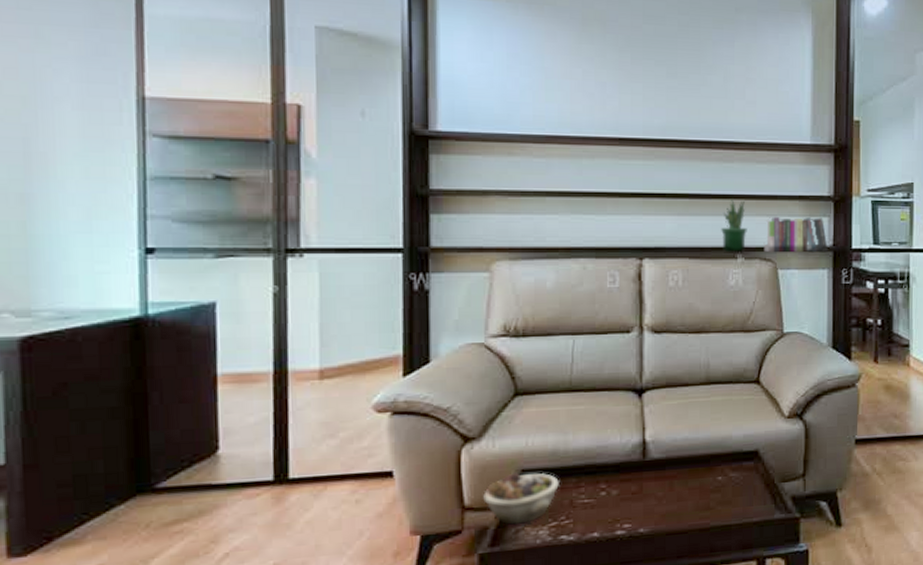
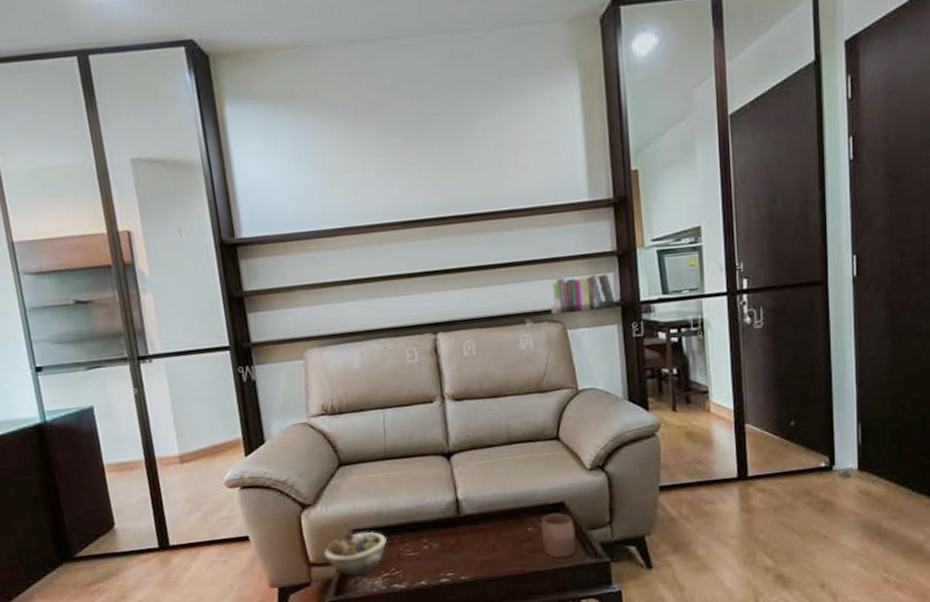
planter: present [721,199,747,253] -> none [507,266,533,318]
mug: none [731,462,767,512] -> present [541,513,576,559]

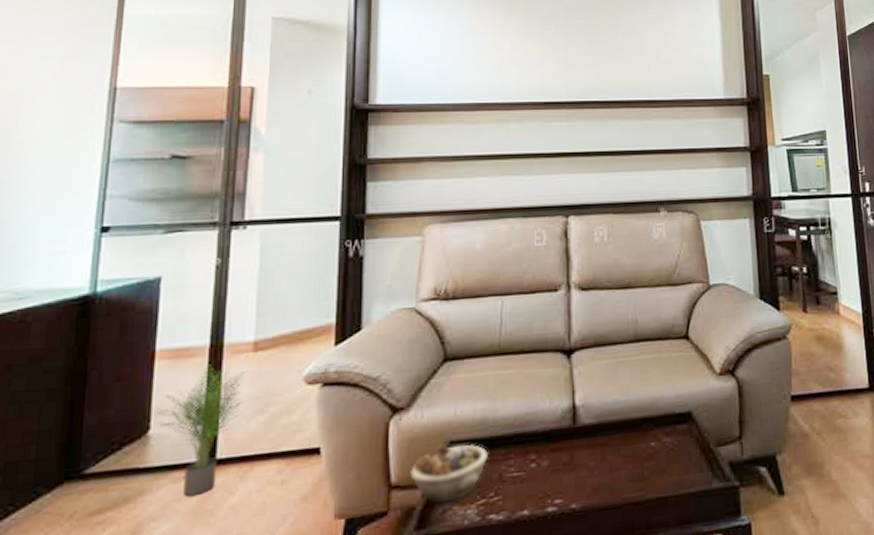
potted plant: none [114,474,182,573] -> present [154,364,245,497]
mug: present [541,513,576,559] -> none [665,425,703,482]
books: present [550,274,616,315] -> none [685,168,748,205]

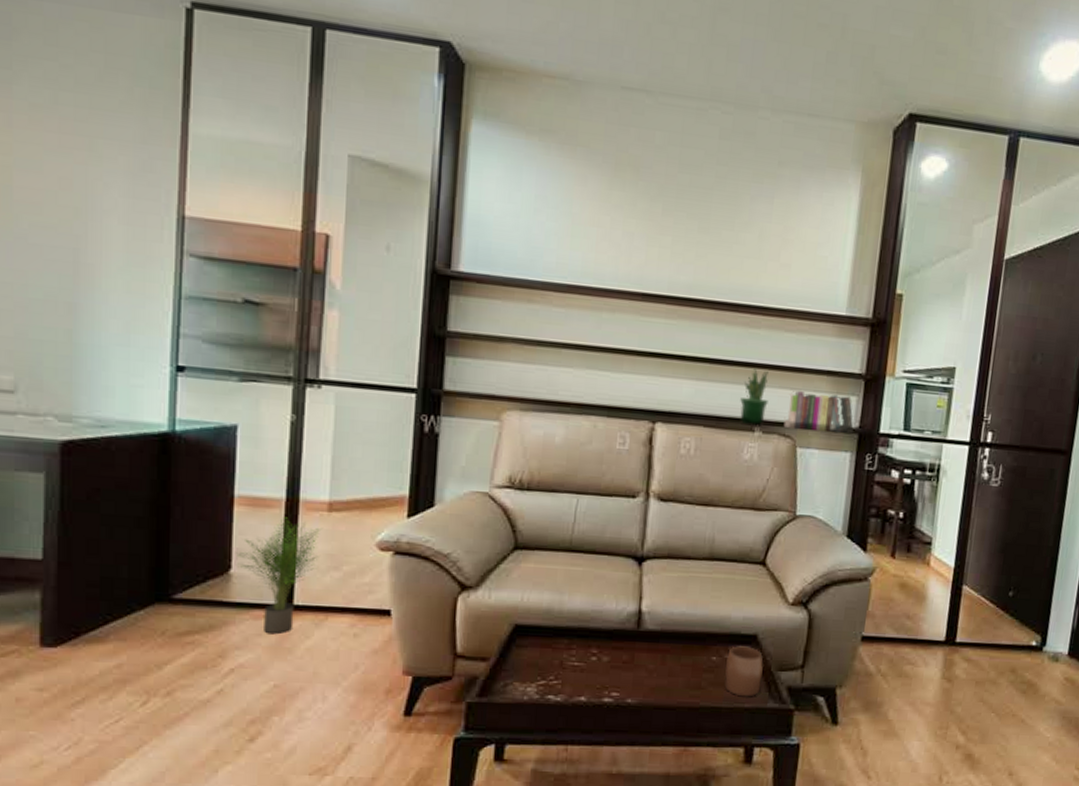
succulent planter: present [410,444,488,504] -> none [475,626,551,678]
planter: none [643,154,668,207] -> present [740,367,769,426]
mug: none [665,425,703,482] -> present [724,646,763,697]
books: none [685,168,748,205] -> present [783,391,854,435]

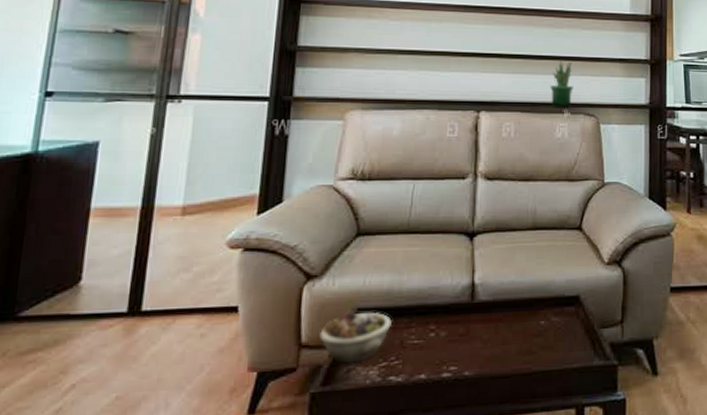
potted plant: present [234,517,320,634] -> none [86,224,173,344]
succulent planter: none [475,626,551,678] -> present [319,311,392,364]
mug: present [724,646,763,697] -> none [552,308,587,358]
books: present [783,391,854,435] -> none [587,77,645,110]

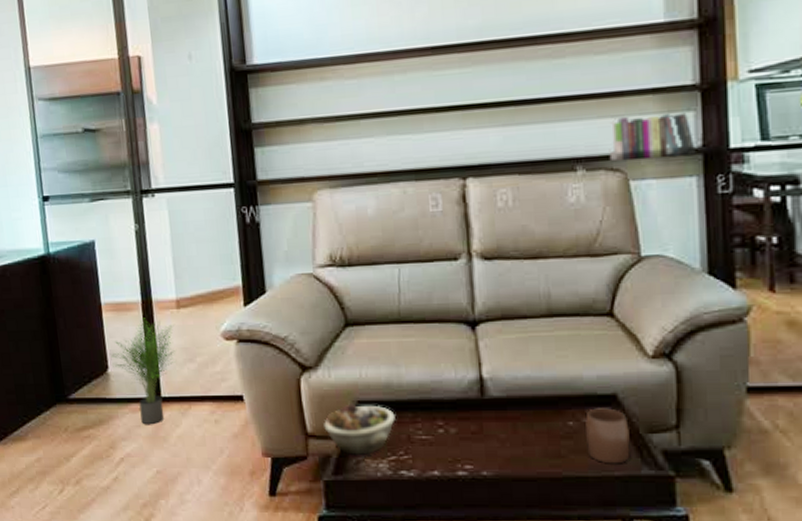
potted plant: none [86,224,173,344] -> present [109,318,176,425]
planter: present [550,60,573,109] -> none [555,101,587,165]
mug: none [552,308,587,358] -> present [585,408,630,464]
books: none [587,77,645,110] -> present [609,113,696,162]

